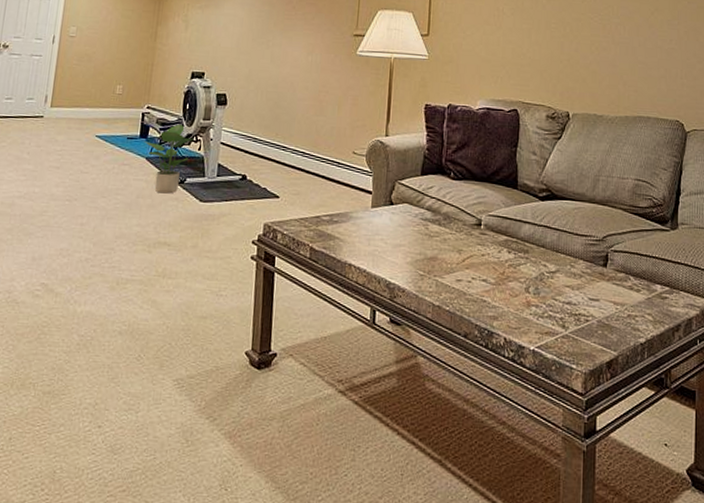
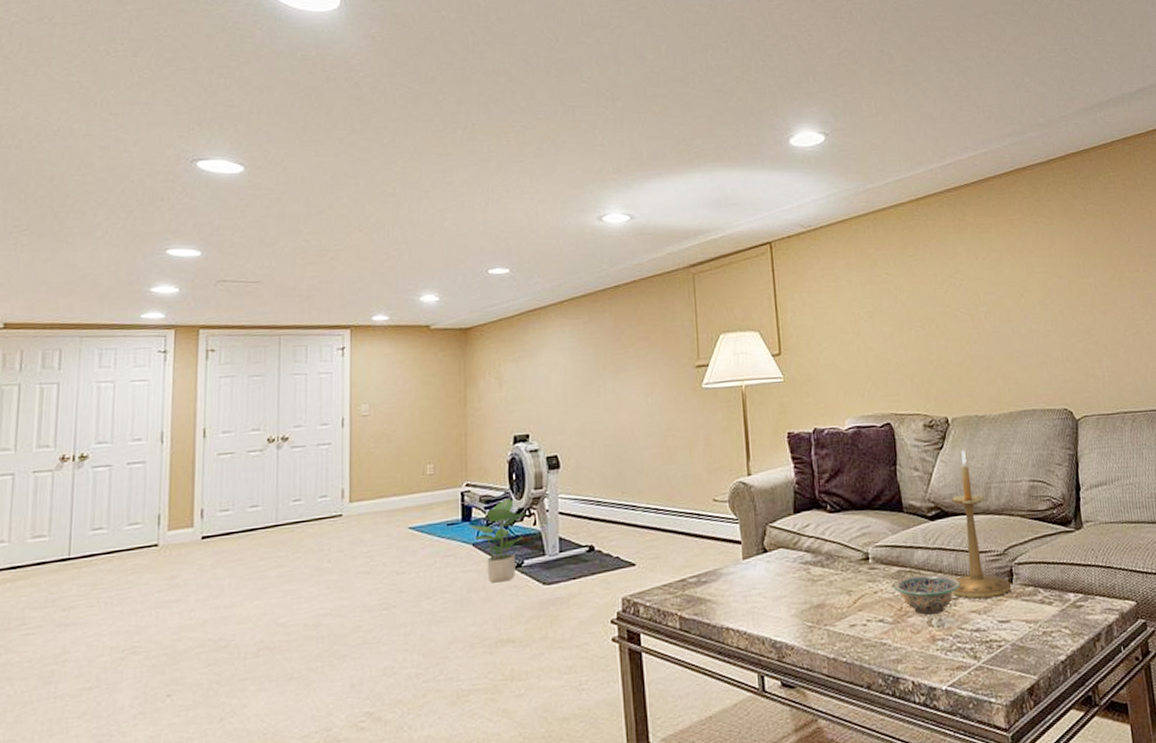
decorative bowl: none [499,246,560,284] -> present [893,574,962,616]
candlestick: none [551,143,604,277] -> present [951,450,1011,599]

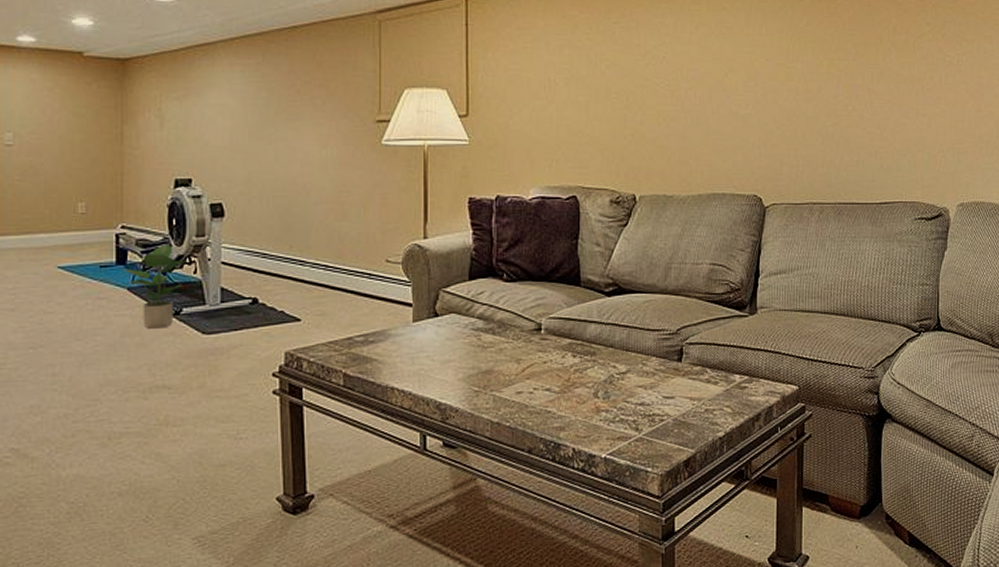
decorative bowl: present [893,574,962,616] -> none [563,348,631,388]
candlestick: present [951,450,1011,599] -> none [621,229,679,375]

